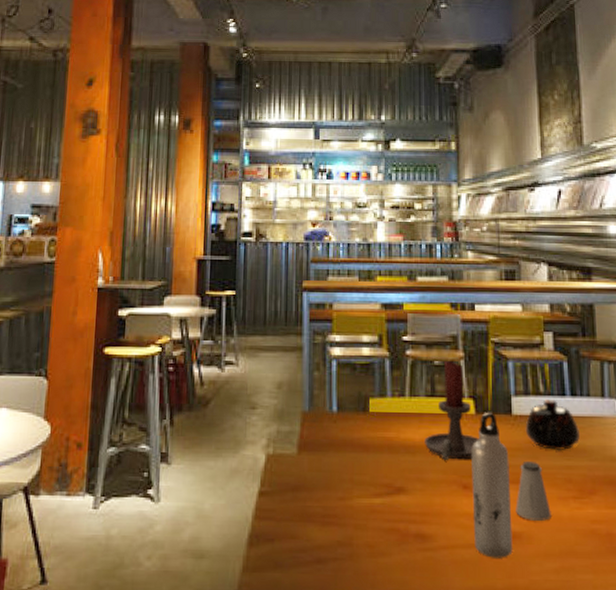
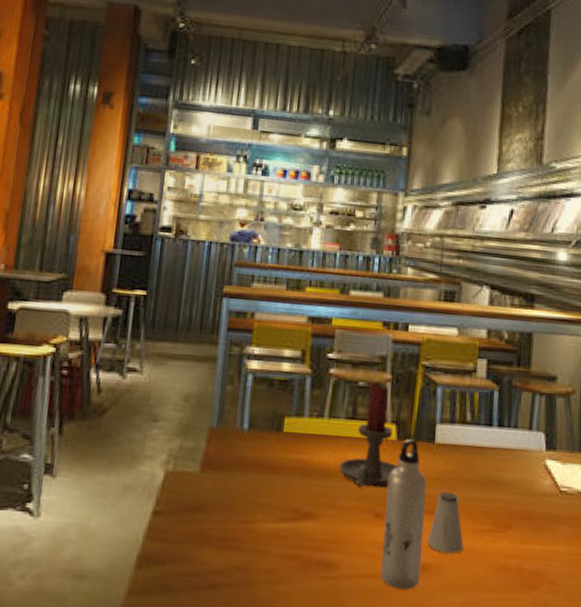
teapot: present [525,398,580,451] -> none [446,428,502,483]

